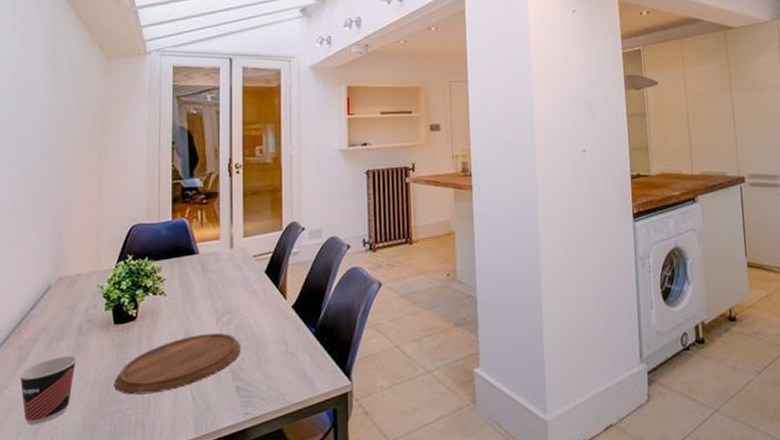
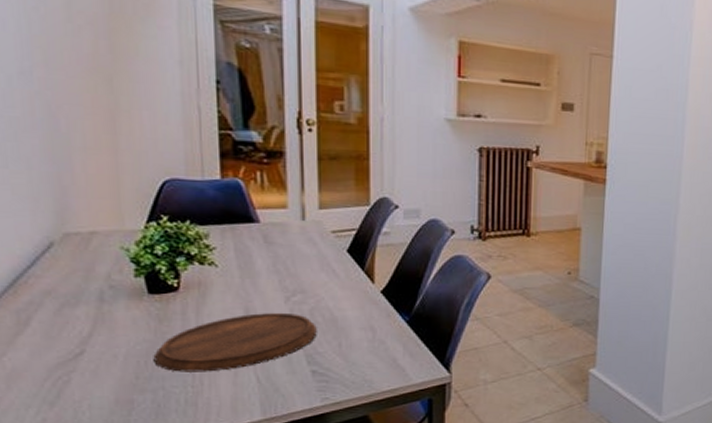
cup: present [19,355,78,425] -> none [21,324,102,396]

